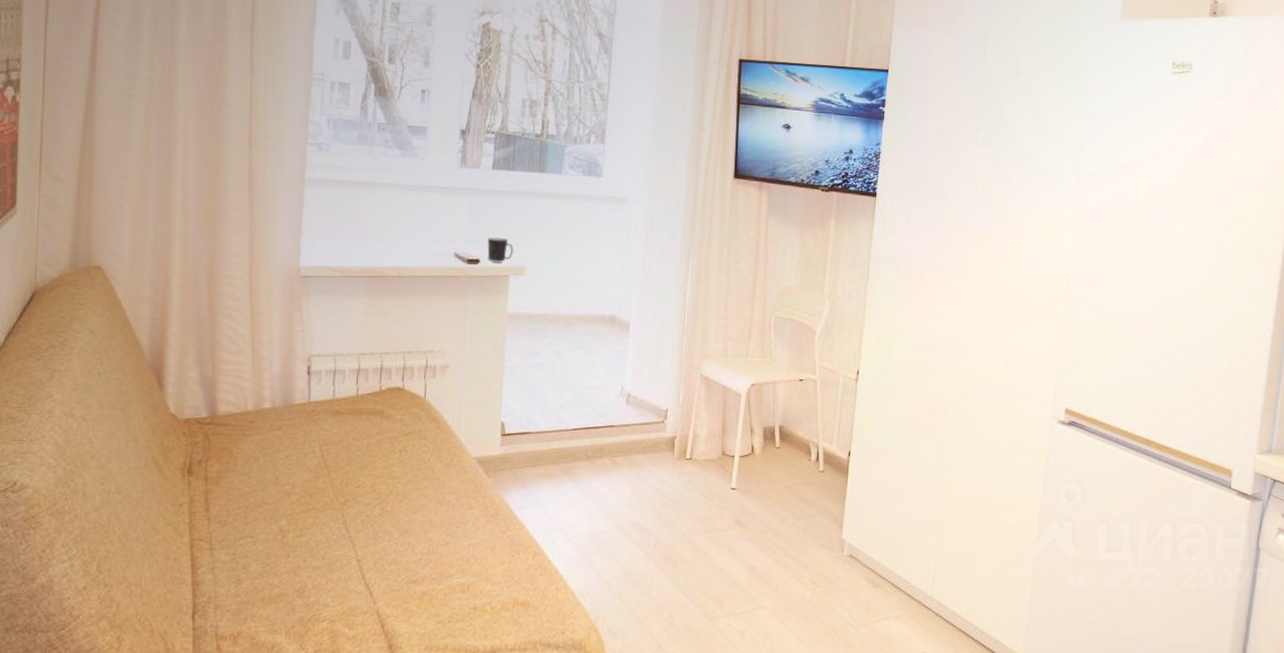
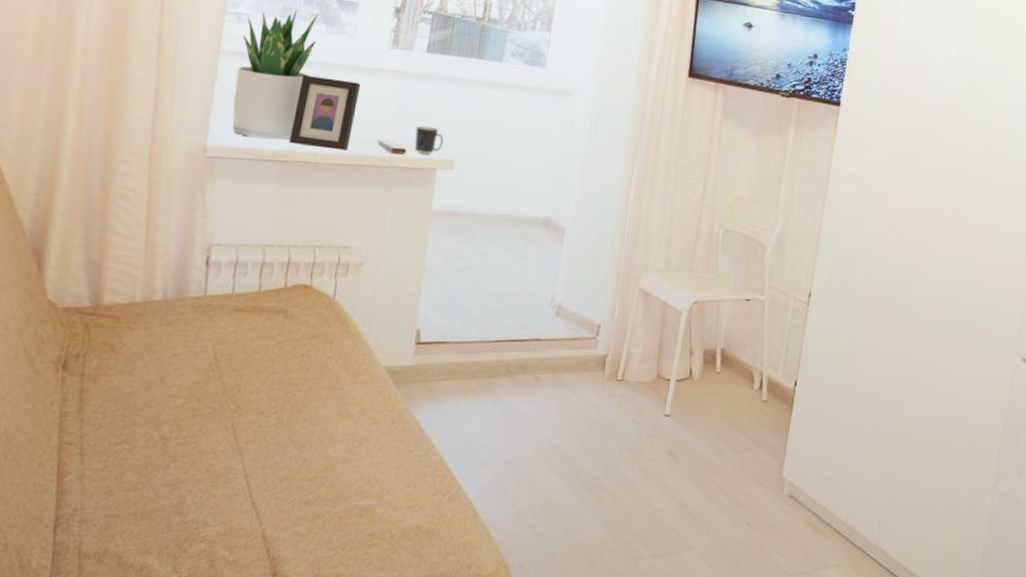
planter: none [321,137,392,258] -> present [232,9,319,140]
picture frame: none [374,196,435,264] -> present [289,74,361,151]

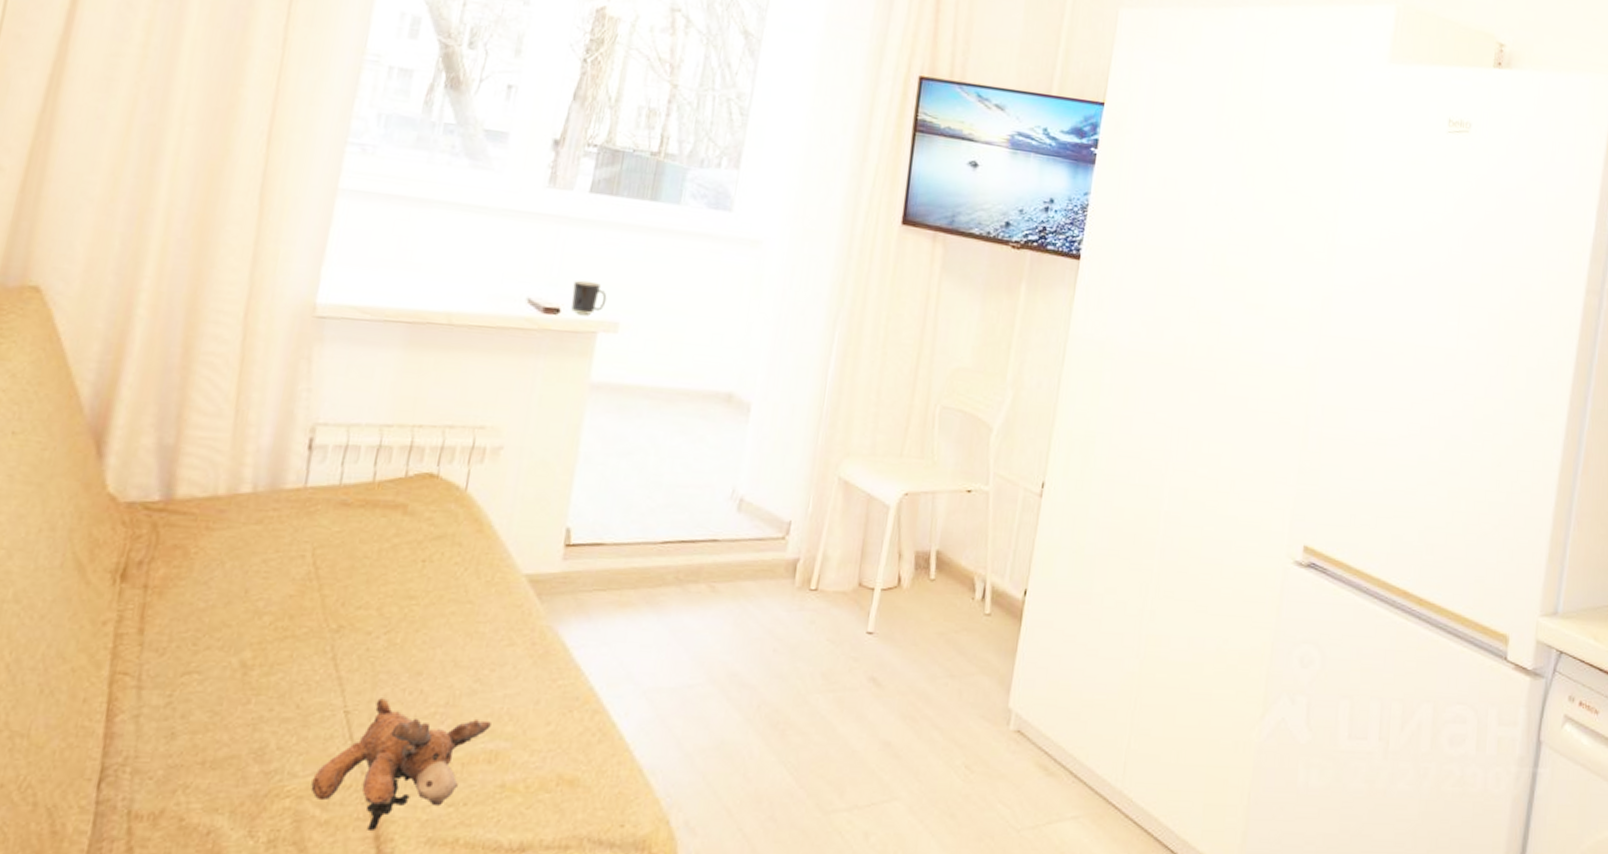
stuffed animal: none [220,464,362,568] -> present [310,698,491,830]
planter: present [232,9,319,140] -> none [349,140,461,297]
picture frame: present [289,74,361,151] -> none [418,217,509,310]

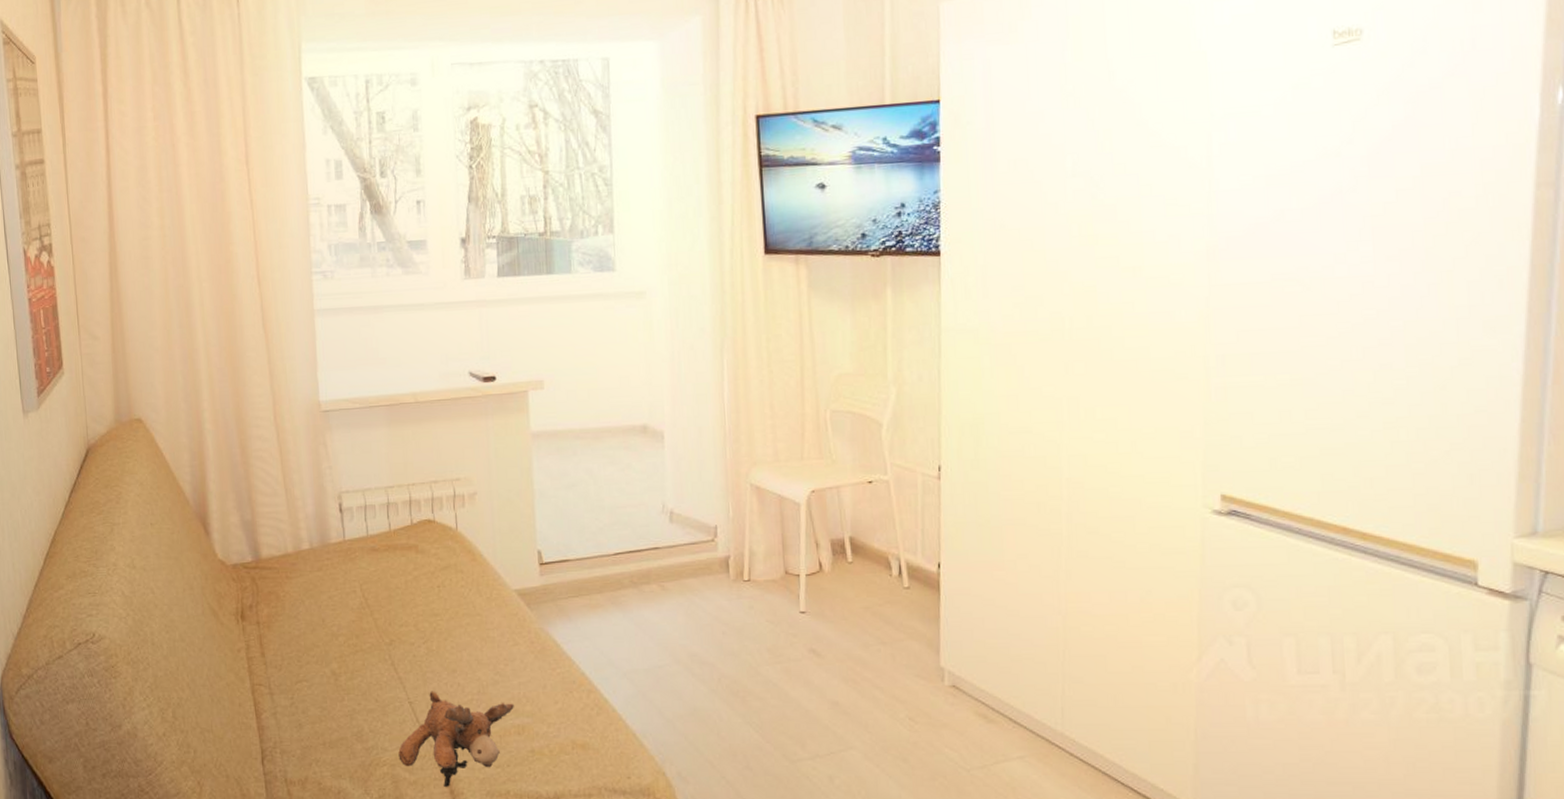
mug: present [571,280,607,315] -> none [501,350,530,378]

